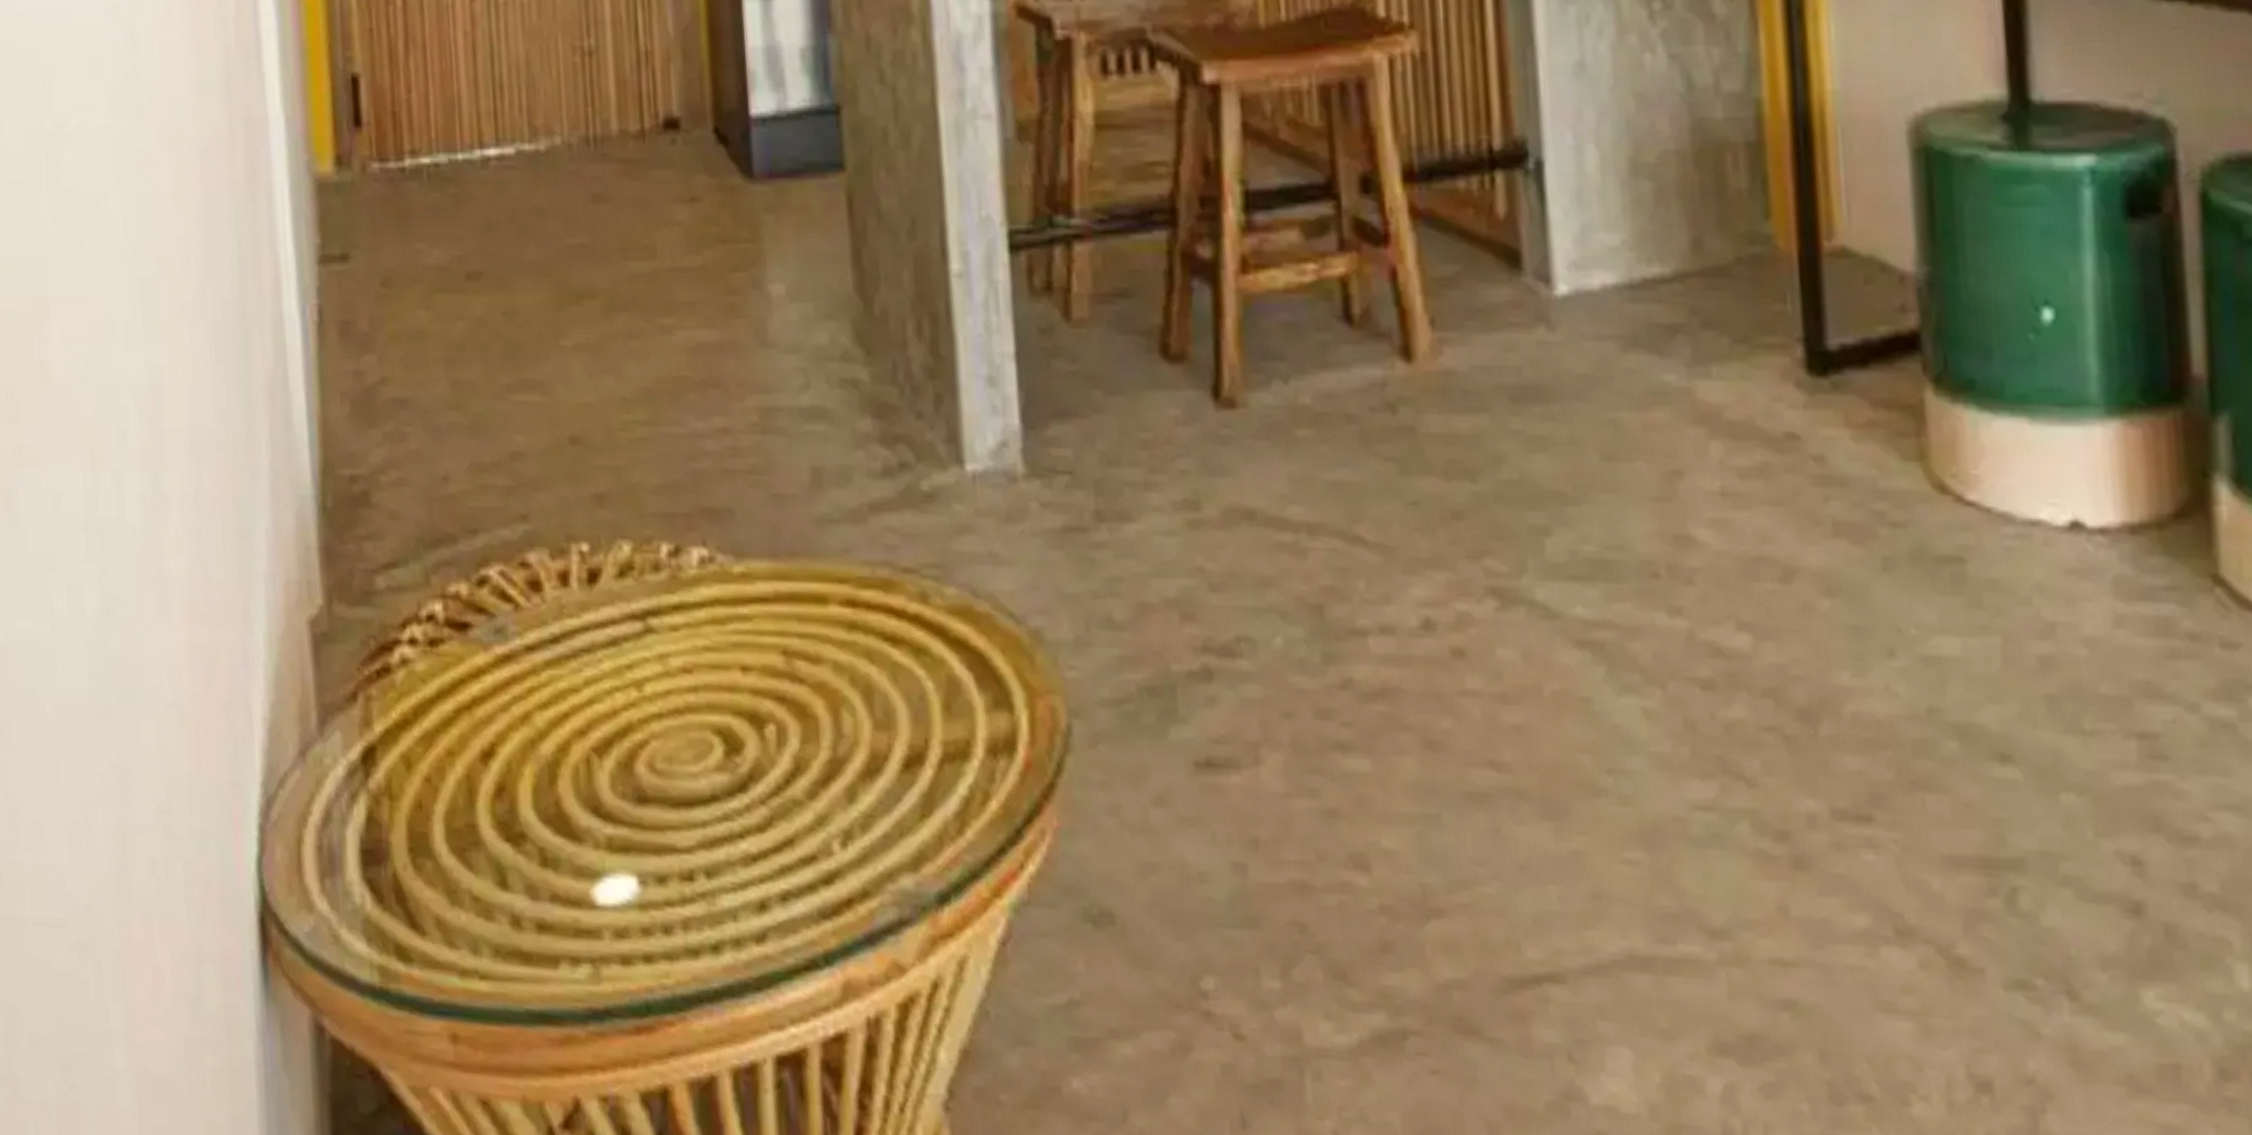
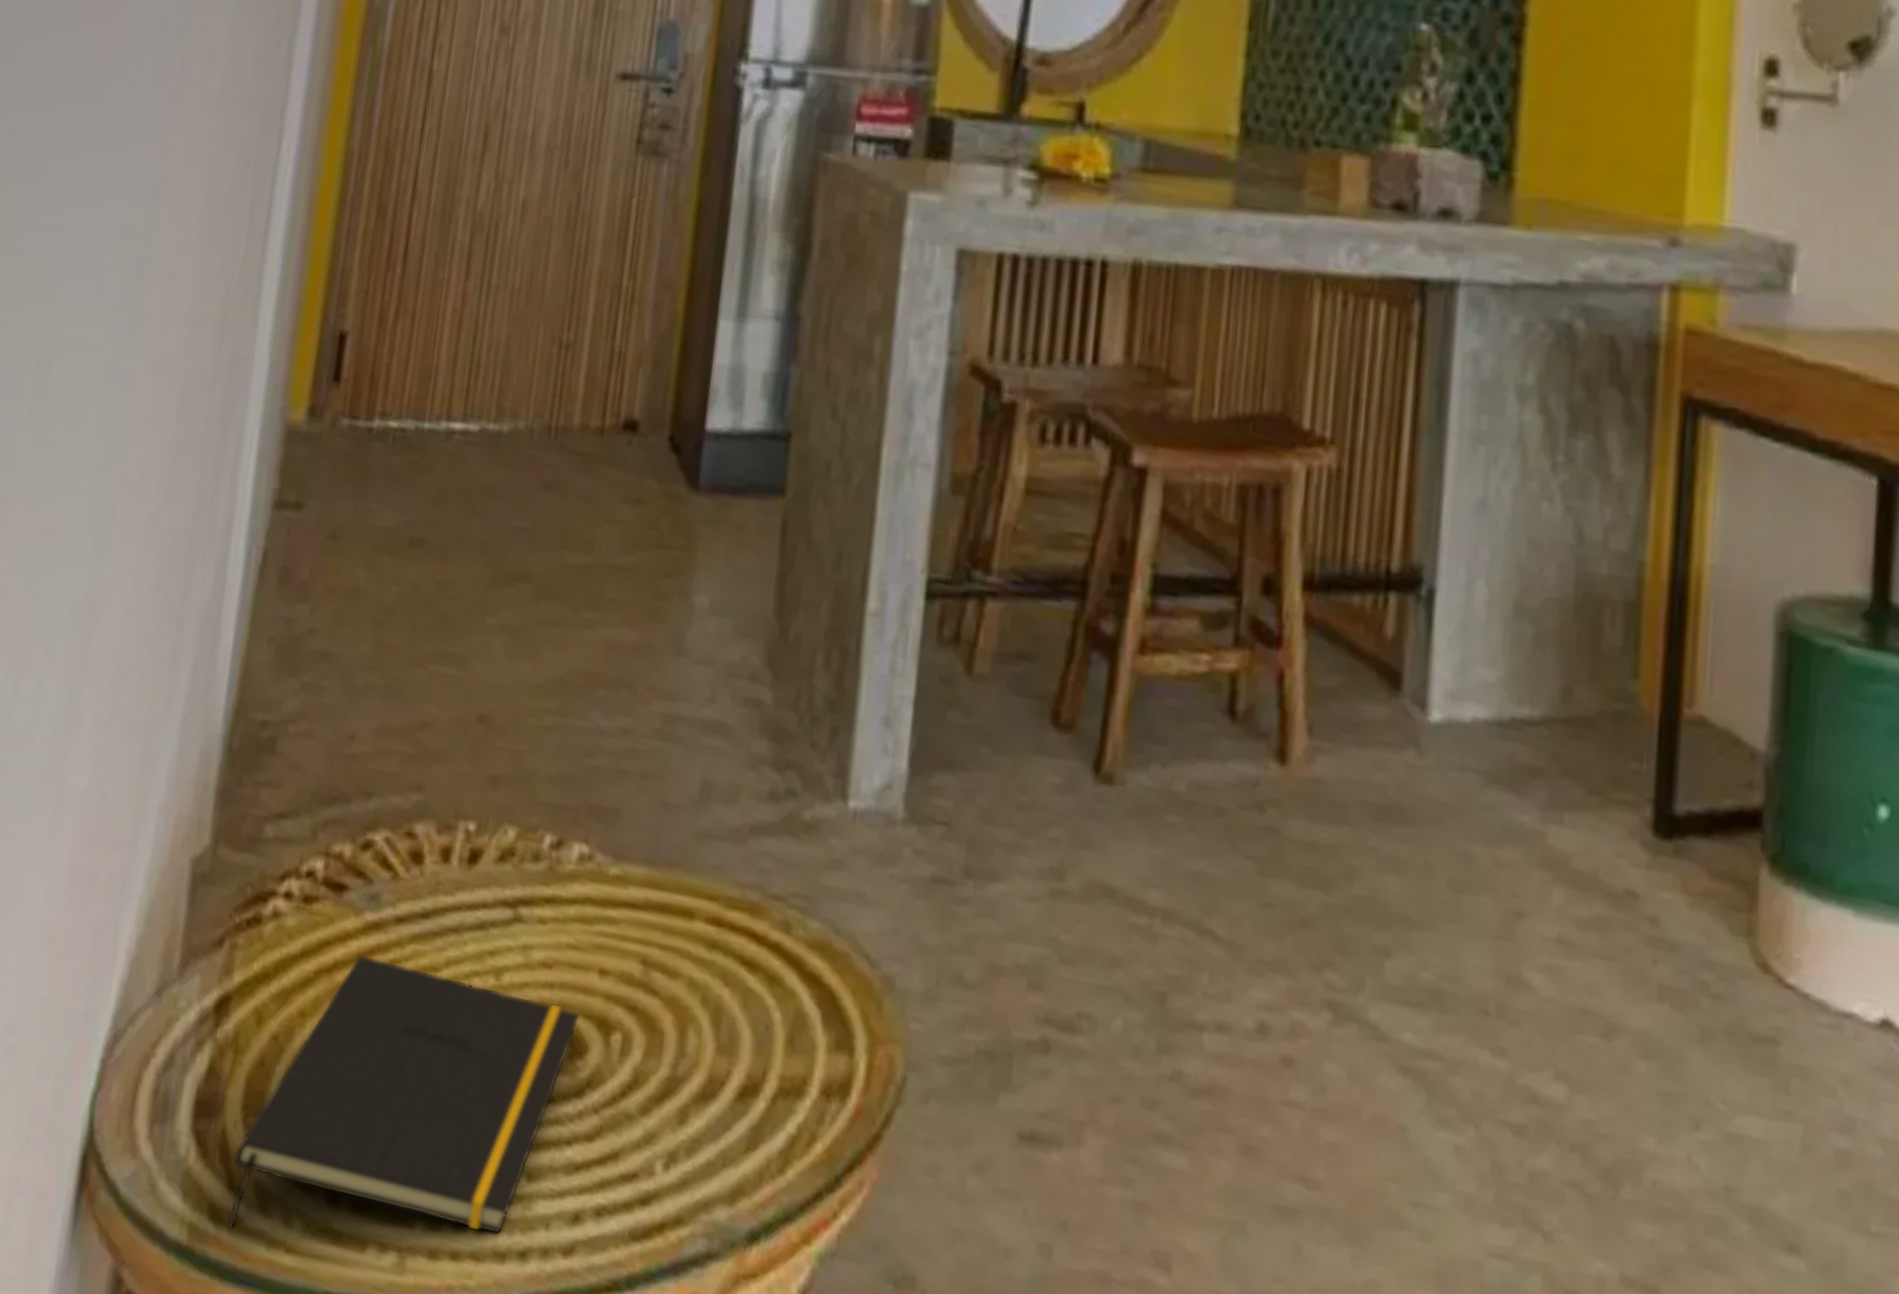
notepad: none [409,687,730,967] -> present [226,954,581,1234]

